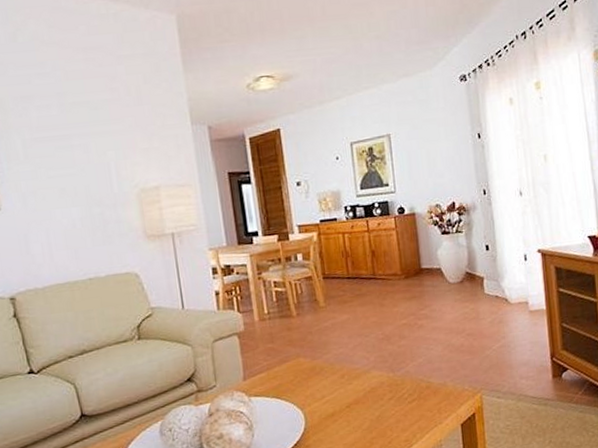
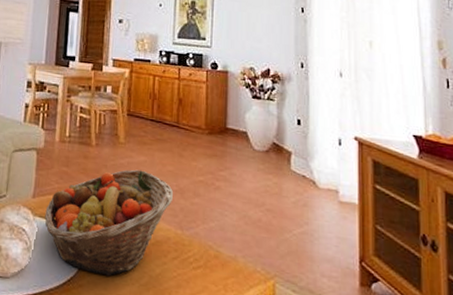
fruit basket: none [259,327,381,433] -> present [45,169,173,276]

